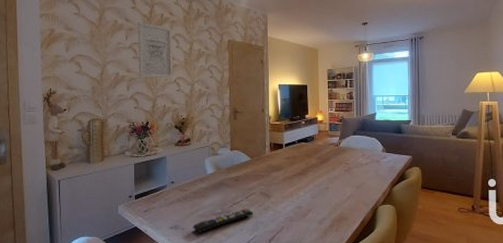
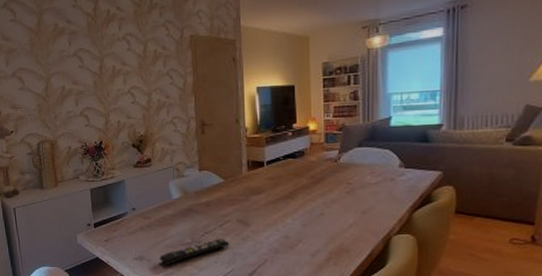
wall art: present [137,22,173,79] -> none [80,22,127,90]

